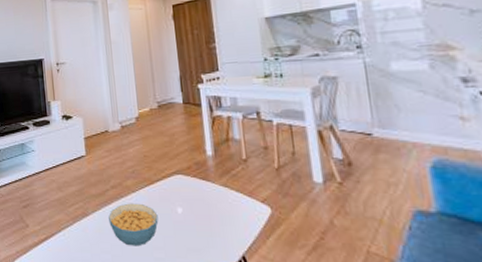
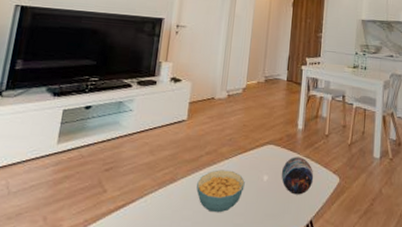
decorative orb: none [197,186,238,228] -> present [282,157,314,195]

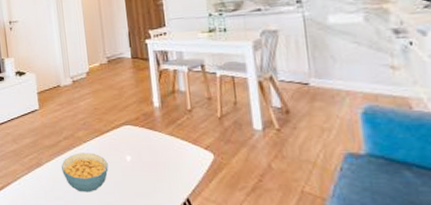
decorative orb: present [282,157,314,195] -> none [145,135,183,173]

